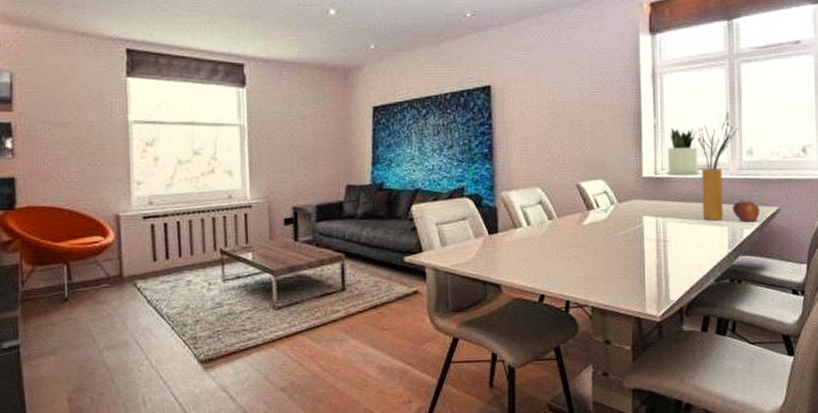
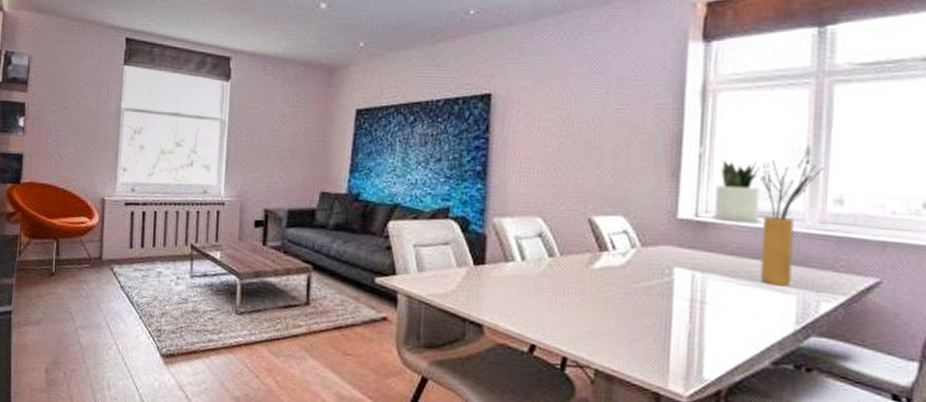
fruit: present [732,200,760,222] -> none [806,263,849,294]

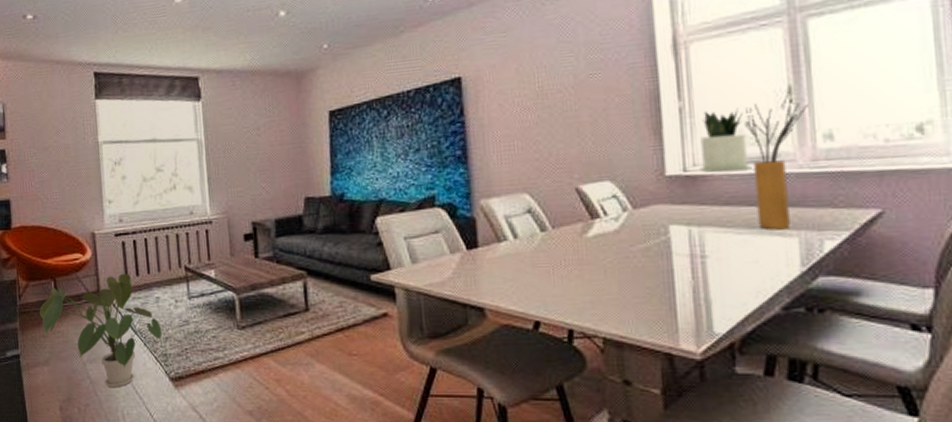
house plant: none [38,243,160,358] -> present [39,273,162,388]

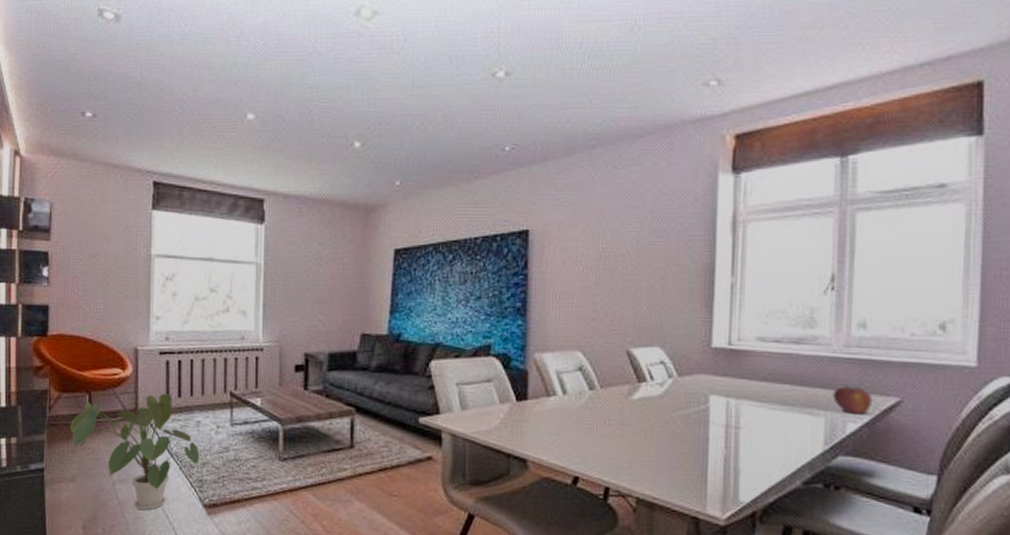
planter: present [699,108,752,173] -> none [743,289,791,350]
vase: present [743,102,808,230] -> none [788,287,848,409]
fruit: none [804,200,850,231] -> present [833,385,872,414]

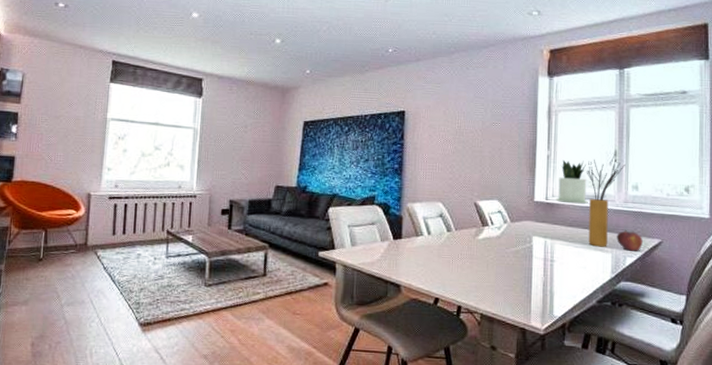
house plant: present [70,393,200,511] -> none [26,230,139,329]
planter: none [743,289,791,350] -> present [556,159,588,204]
vase: none [788,287,848,409] -> present [586,159,625,247]

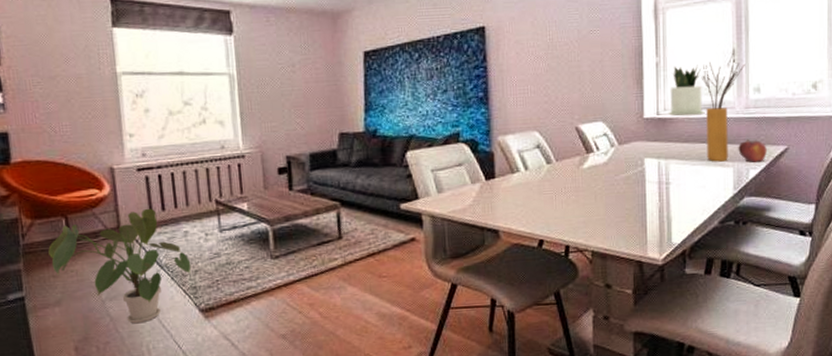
house plant: none [26,230,139,329] -> present [48,208,191,324]

